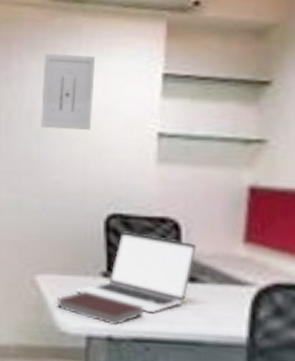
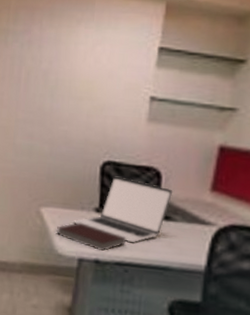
wall art: present [40,53,96,131] -> none [54,22,105,91]

